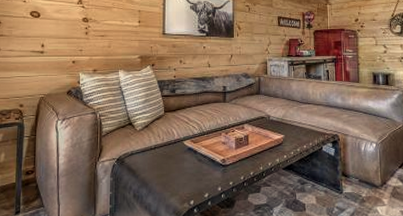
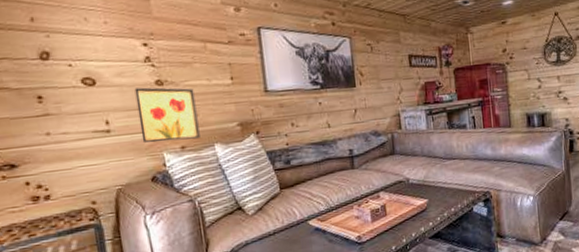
wall art: none [65,22,110,64] -> present [134,87,200,143]

